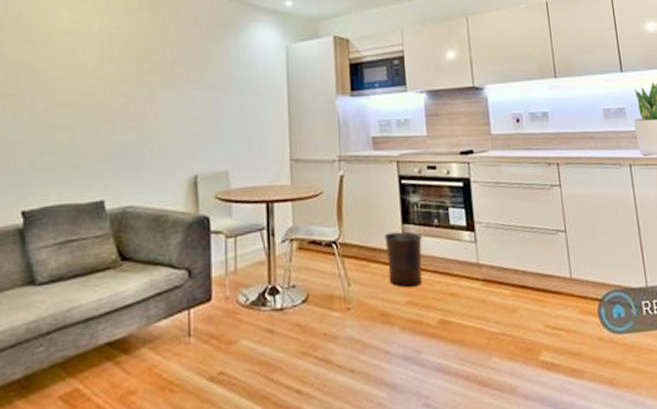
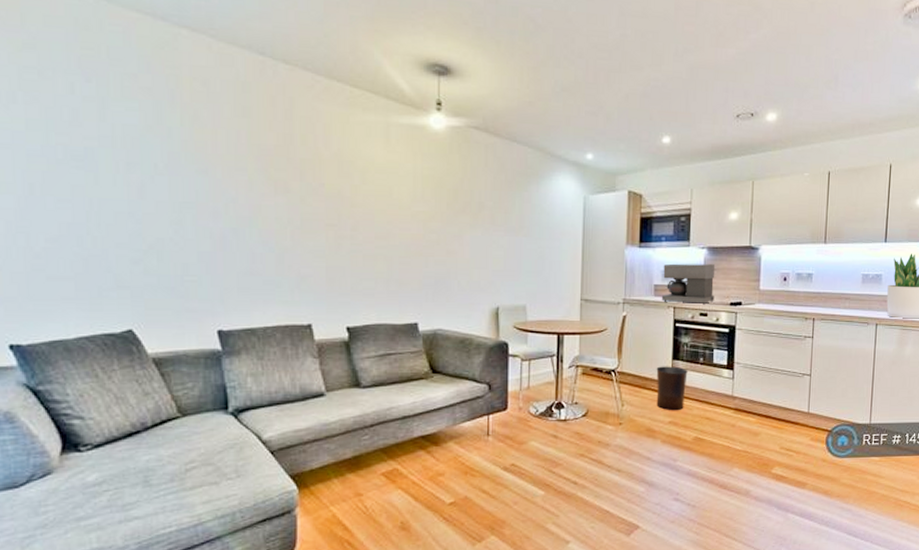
coffee maker: none [380,109,442,156] -> present [661,263,715,305]

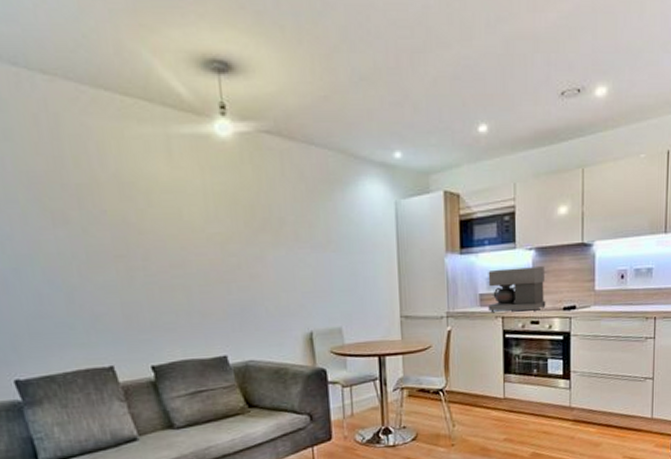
waste bin: present [656,366,688,410] -> none [487,380,521,427]

